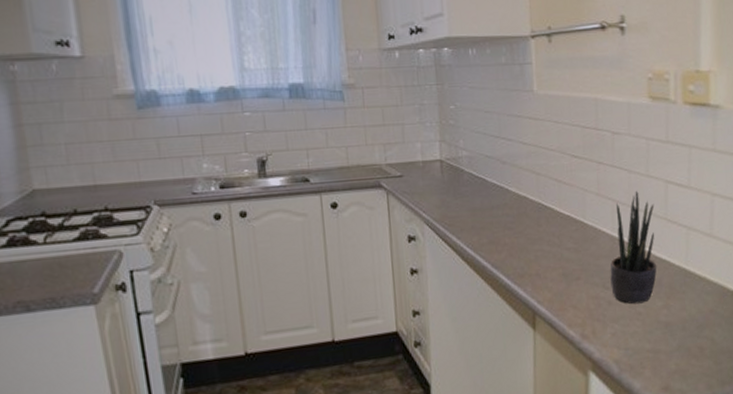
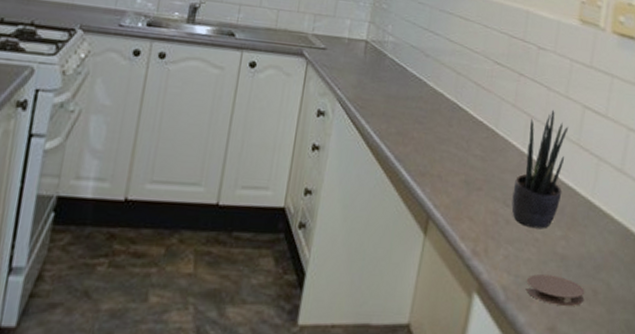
coaster: none [635,341,692,368] -> present [526,274,585,307]

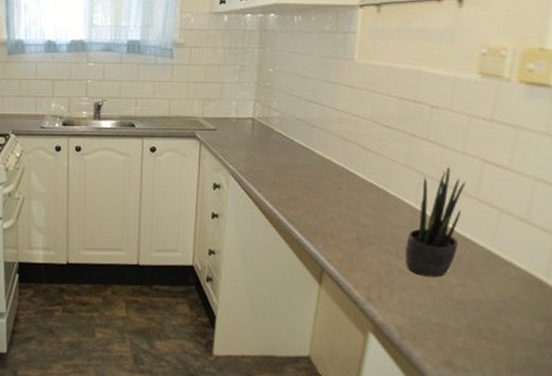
coaster: present [526,274,585,307] -> none [421,317,483,345]

